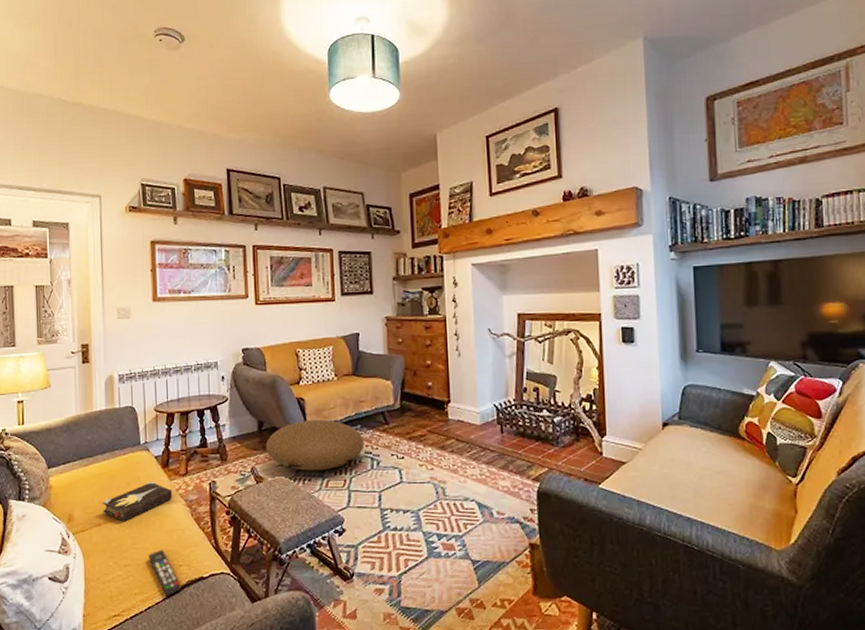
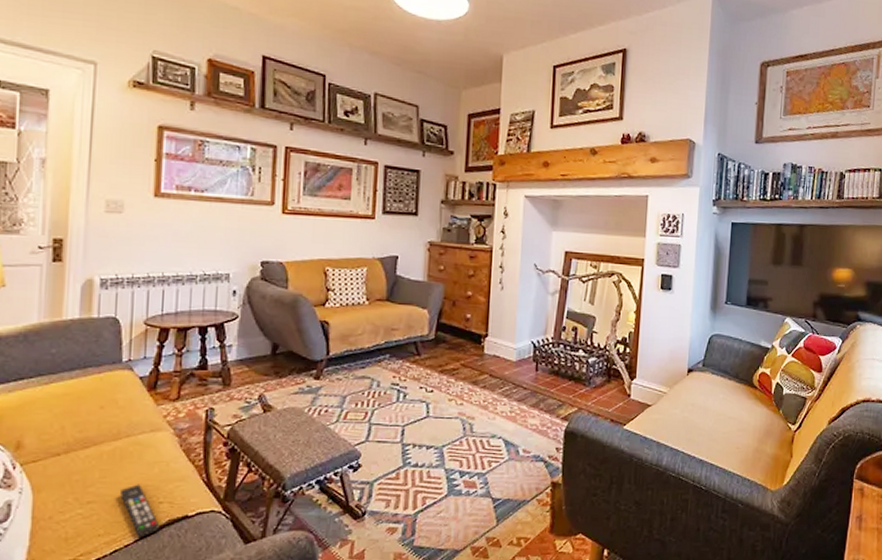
hardback book: present [103,481,173,522] -> none [65,405,159,452]
pouf: present [265,419,364,471] -> none [278,345,392,401]

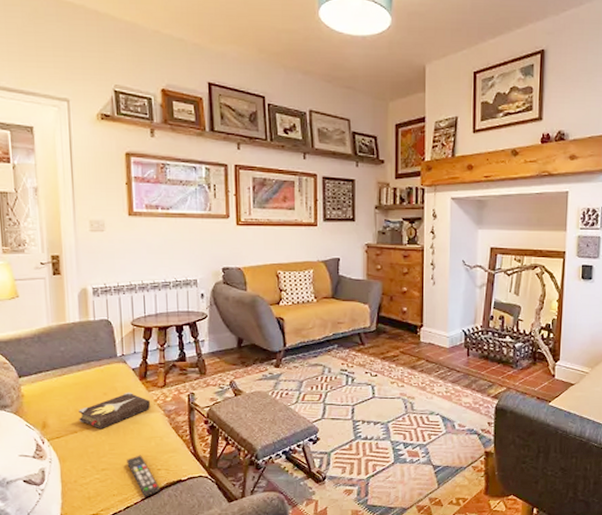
hardback book: none [65,405,159,452] -> present [78,392,151,430]

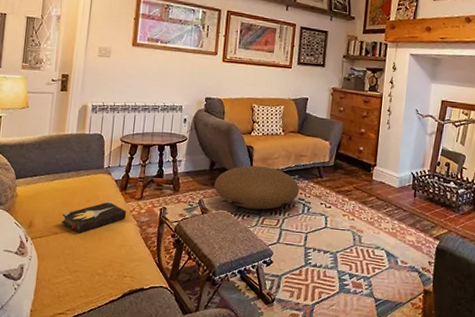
remote control: present [127,455,160,497] -> none [97,260,124,302]
pouf: none [244,338,340,385] -> present [214,165,300,210]

